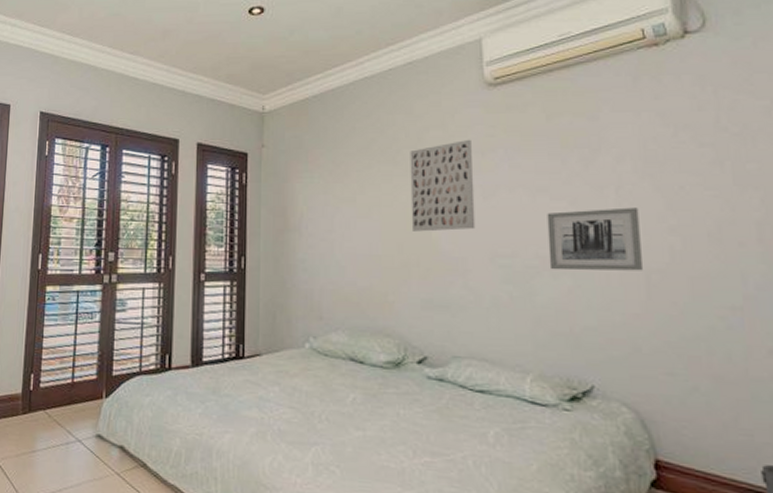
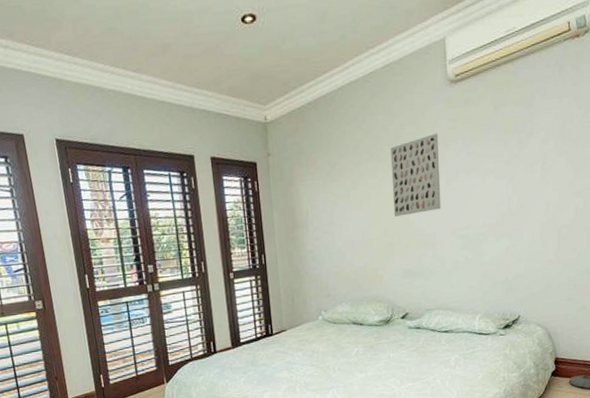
wall art: present [547,207,643,271] -> none [493,178,556,235]

